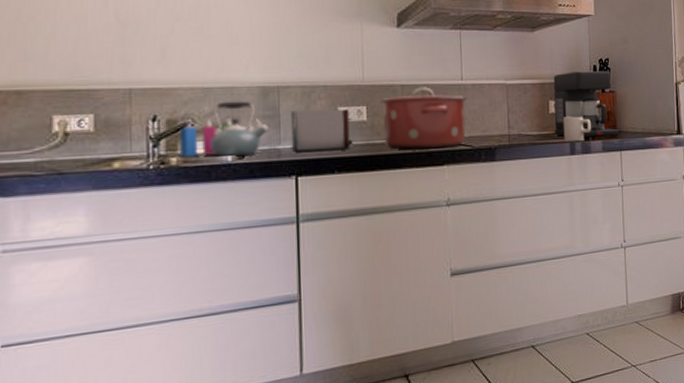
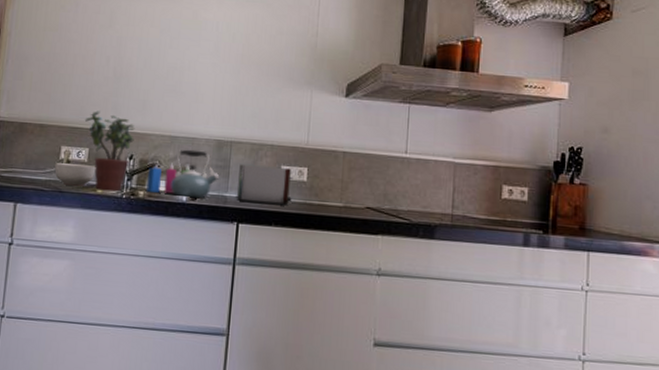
bowl: none [47,135,108,164] -> present [54,163,96,186]
potted plant: none [82,66,156,165] -> present [84,111,135,192]
casserole: present [377,87,469,149] -> none [319,155,412,218]
coffee maker: present [553,71,619,138] -> none [506,157,587,234]
cup: present [562,116,592,142] -> none [516,204,553,234]

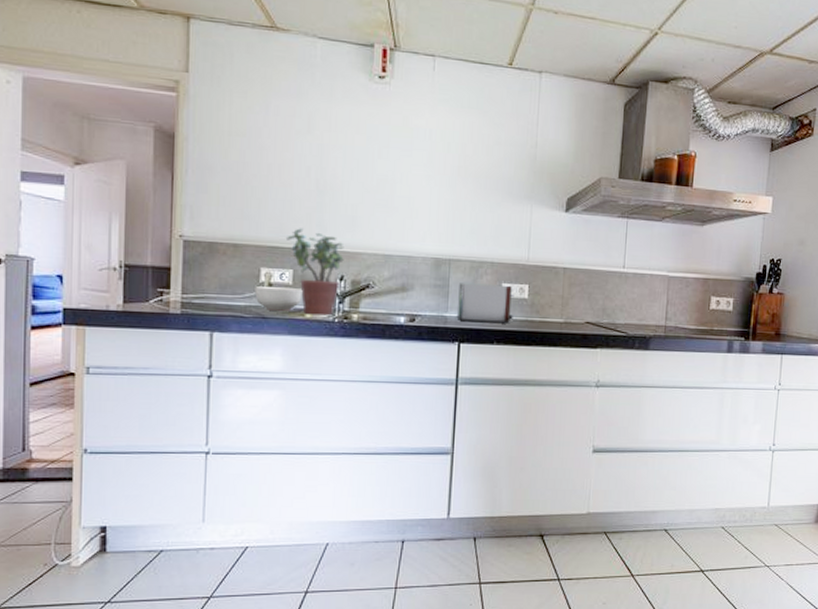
soap dispenser: present [146,161,190,194] -> none [361,282,407,316]
kettle: present [171,149,220,199] -> none [387,268,439,320]

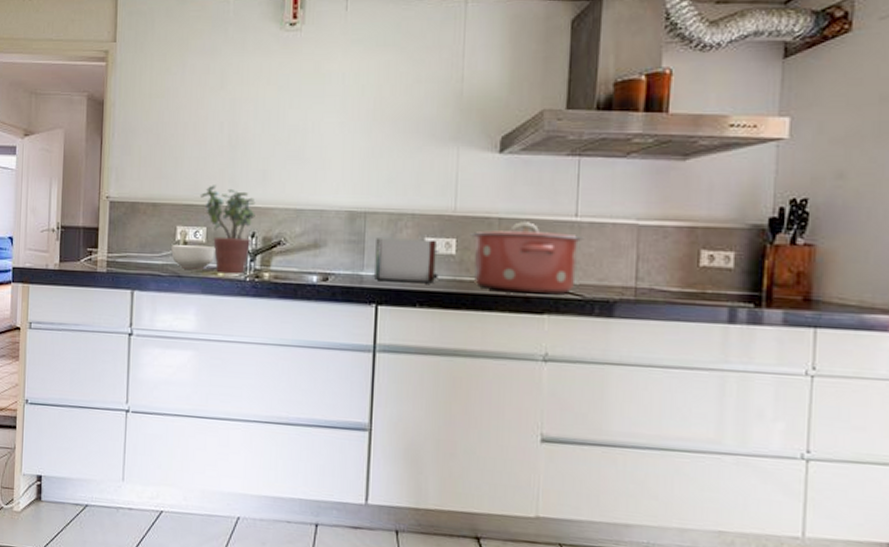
casserole: none [540,271,629,332] -> present [469,222,584,295]

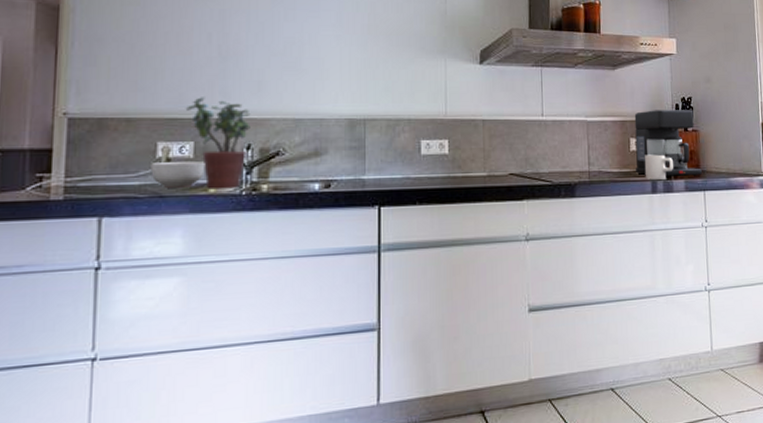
toaster: present [373,238,439,284] -> none [375,142,435,184]
casserole: present [469,222,584,295] -> none [459,122,550,184]
coffee maker: none [706,214,814,306] -> present [634,110,702,177]
cup: none [719,272,768,308] -> present [644,154,674,181]

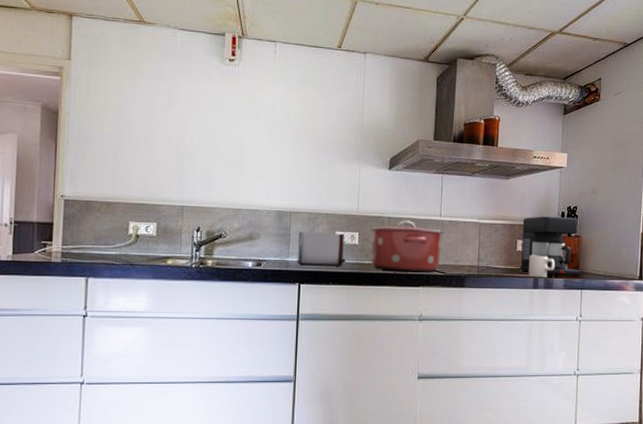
bowl: present [150,162,205,188] -> none [124,238,165,259]
potted plant: present [185,97,251,190] -> none [150,187,200,262]
toaster: none [375,142,435,184] -> present [297,232,346,267]
casserole: none [459,122,550,184] -> present [368,220,446,273]

